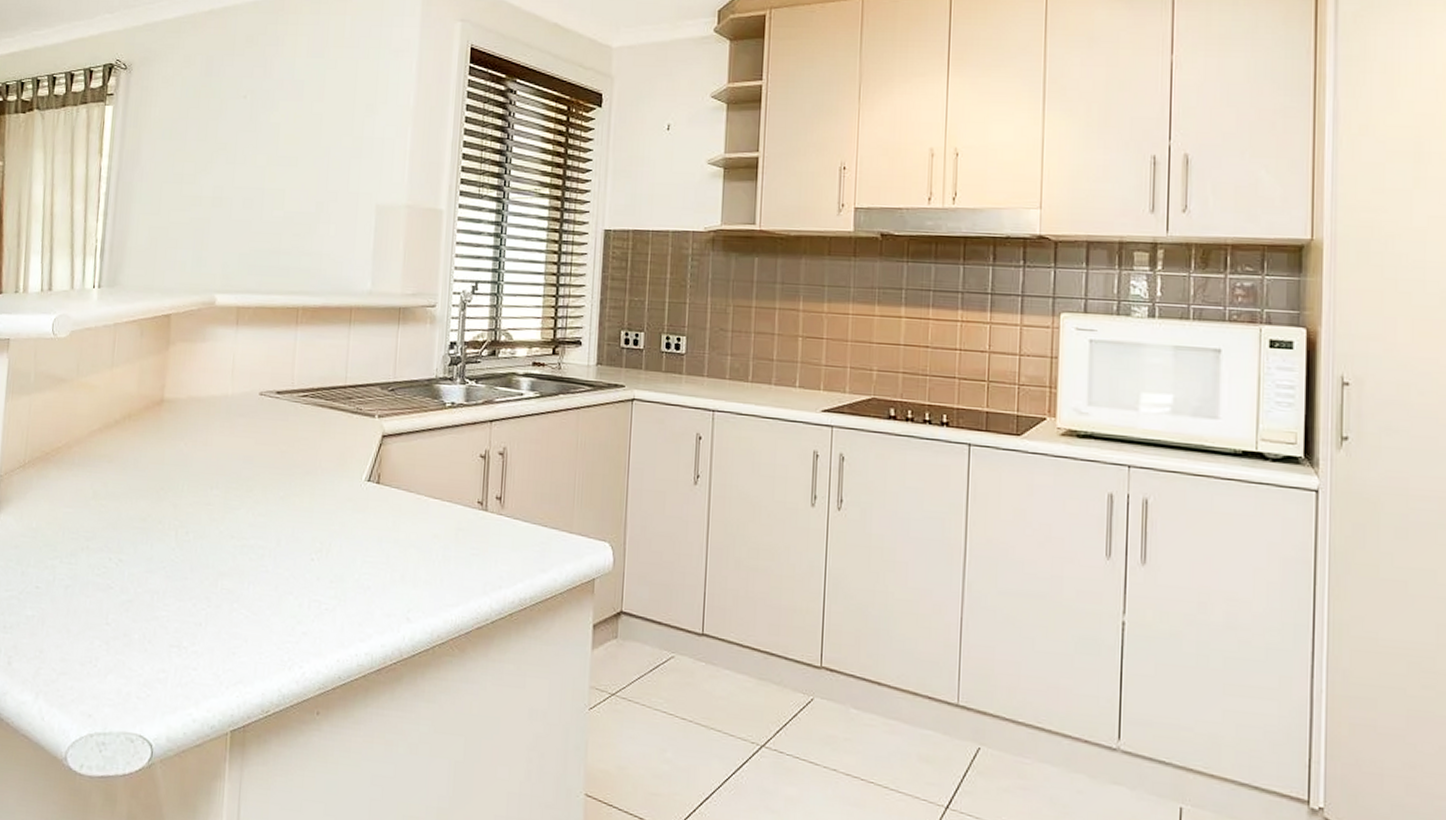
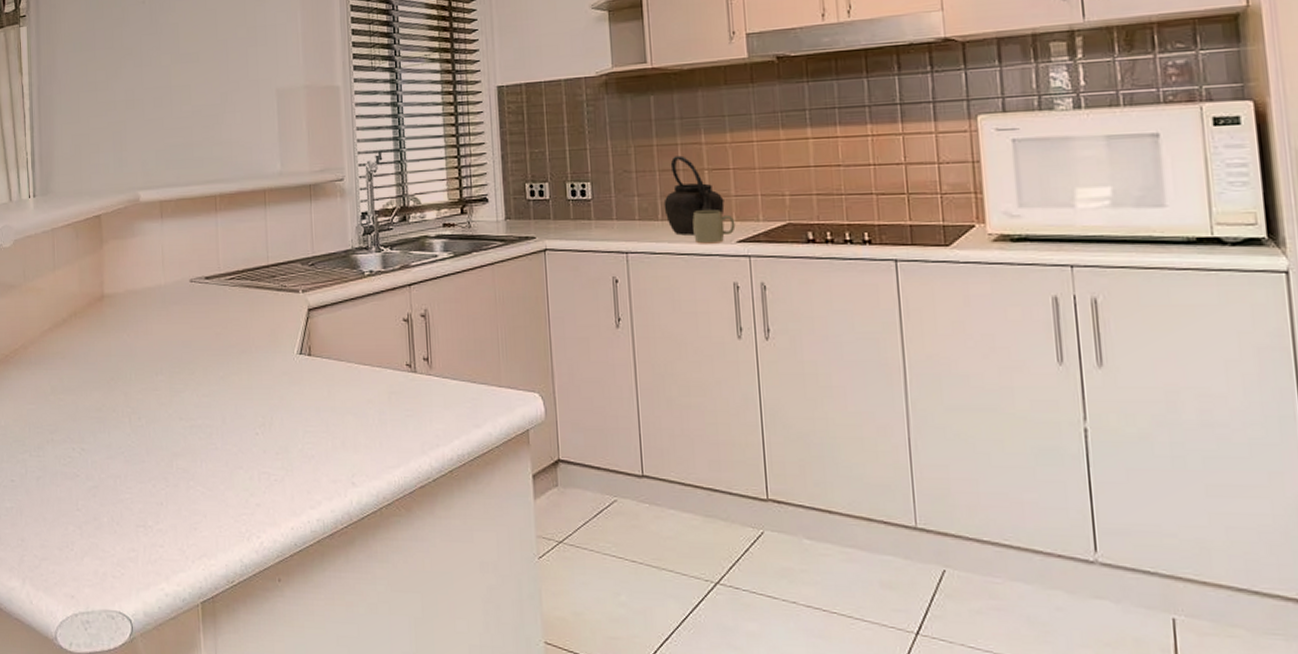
kettle: none [755,320,814,400] -> present [663,155,725,236]
mug: none [780,375,822,411] -> present [692,209,736,244]

